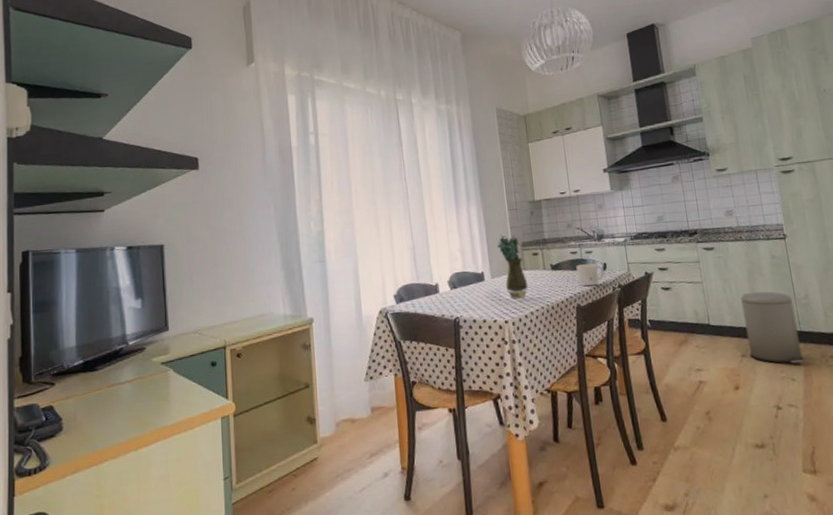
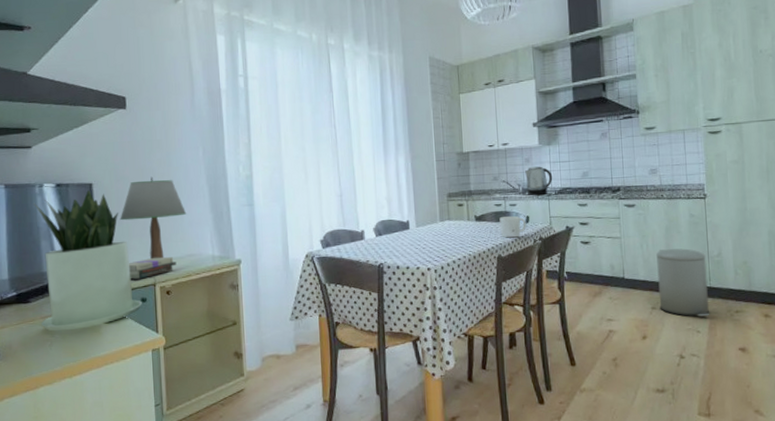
planter: none [104,252,212,401] -> present [34,191,142,331]
table lamp: none [190,236,258,321] -> present [120,176,187,259]
books: none [198,318,247,343] -> present [128,257,177,280]
vase: present [497,235,528,300] -> none [423,185,452,248]
kettle: none [599,212,628,242] -> present [525,166,553,196]

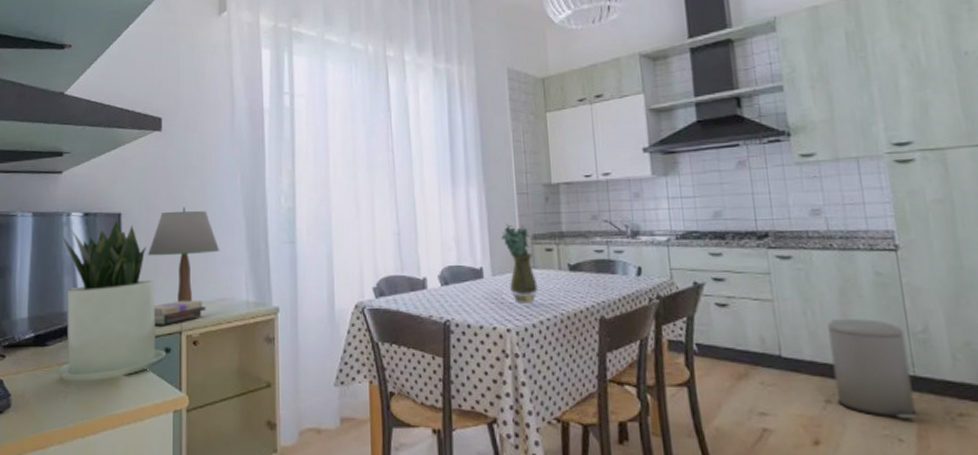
vase: none [423,185,452,248] -> present [501,224,538,304]
mug: present [499,215,526,238] -> none [601,265,638,295]
kettle: present [525,166,553,196] -> none [634,202,673,241]

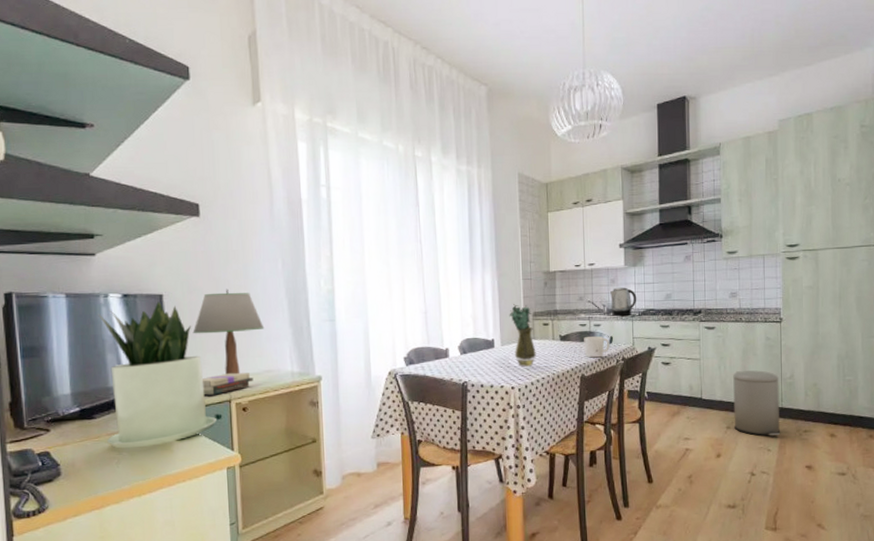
mug: none [601,265,638,295] -> present [584,336,610,358]
kettle: none [634,202,673,241] -> present [610,287,637,317]

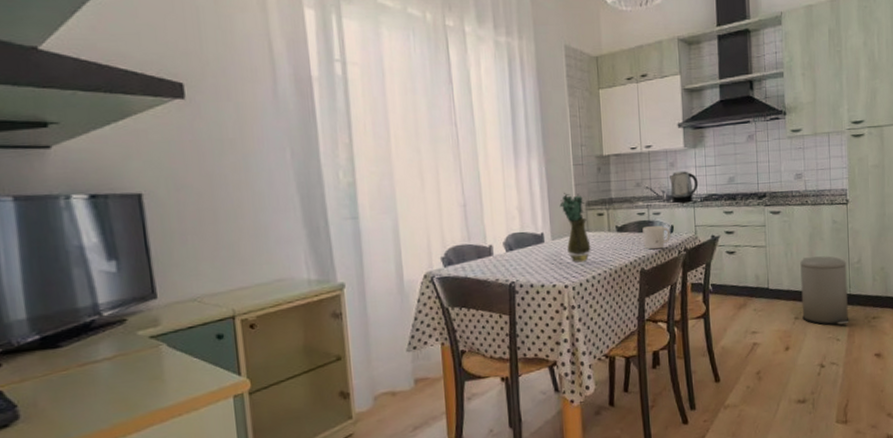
planter: present [98,302,216,449] -> none [58,203,218,382]
table lamp: present [192,288,265,375] -> none [182,184,273,287]
books: present [201,373,254,396] -> none [196,283,262,313]

